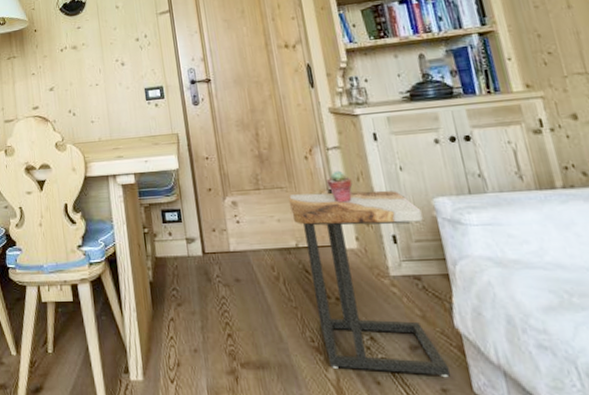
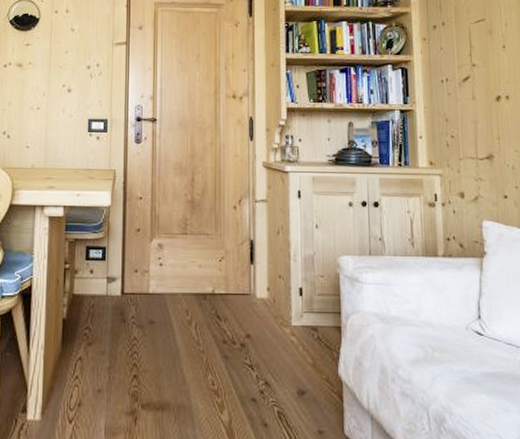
side table: present [289,190,450,378] -> none [213,242,328,421]
potted succulent: present [327,170,353,203] -> none [250,223,273,254]

